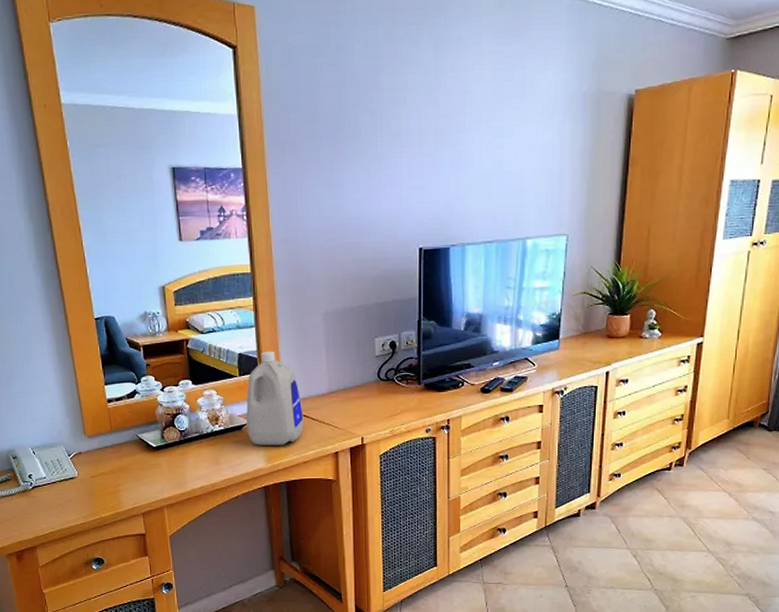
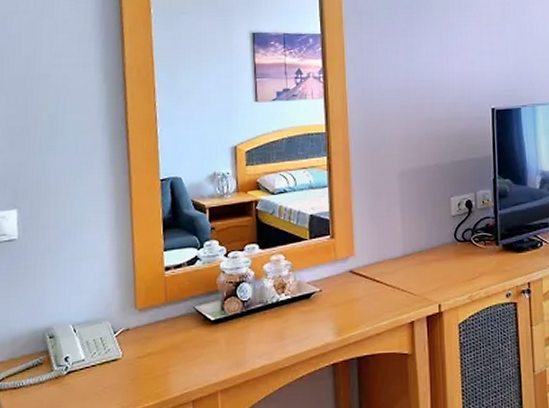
bottle: present [246,351,304,446] -> none [316,212,377,316]

